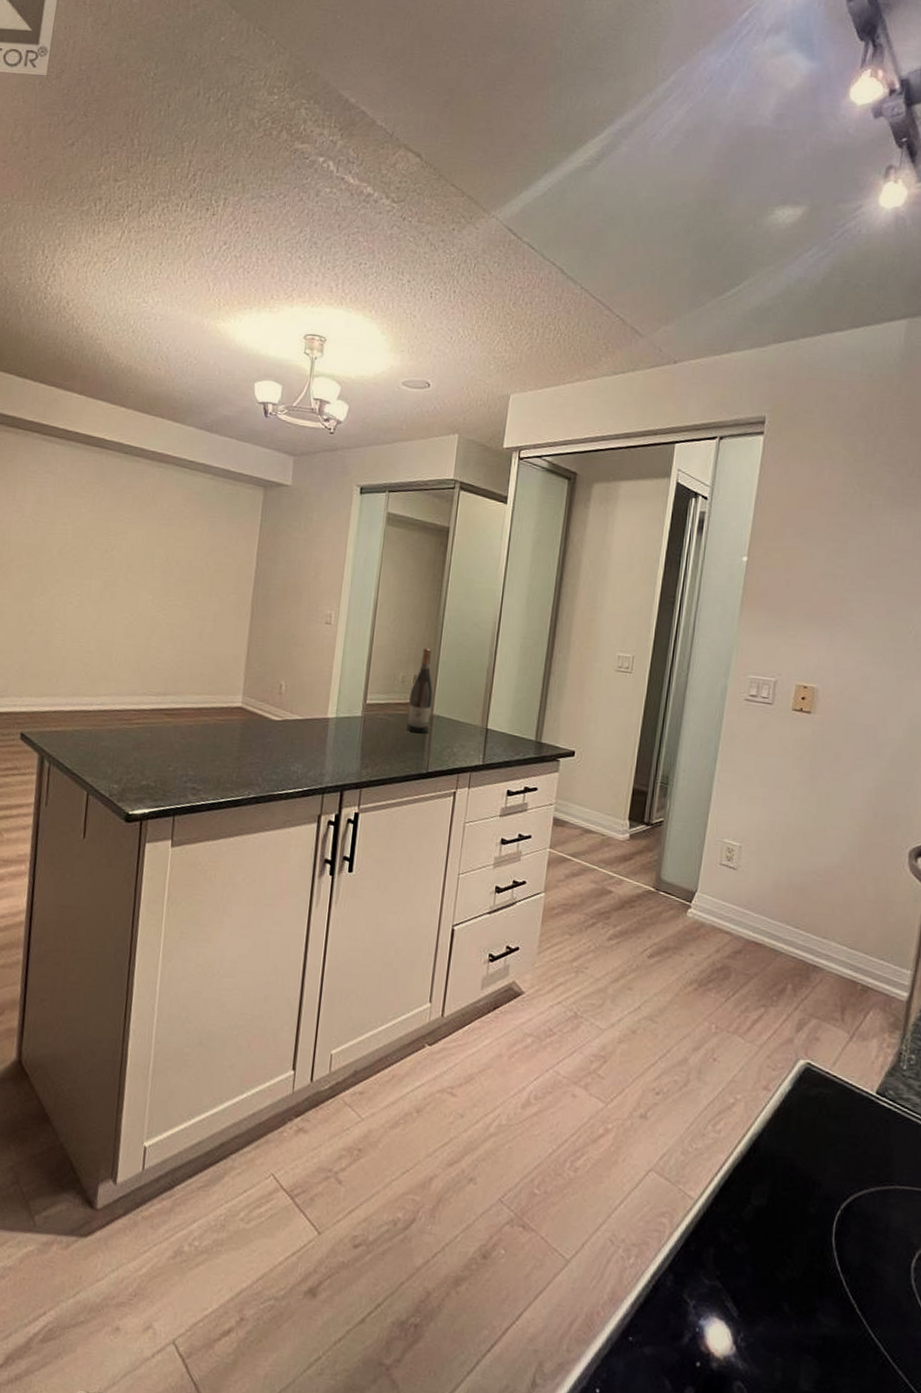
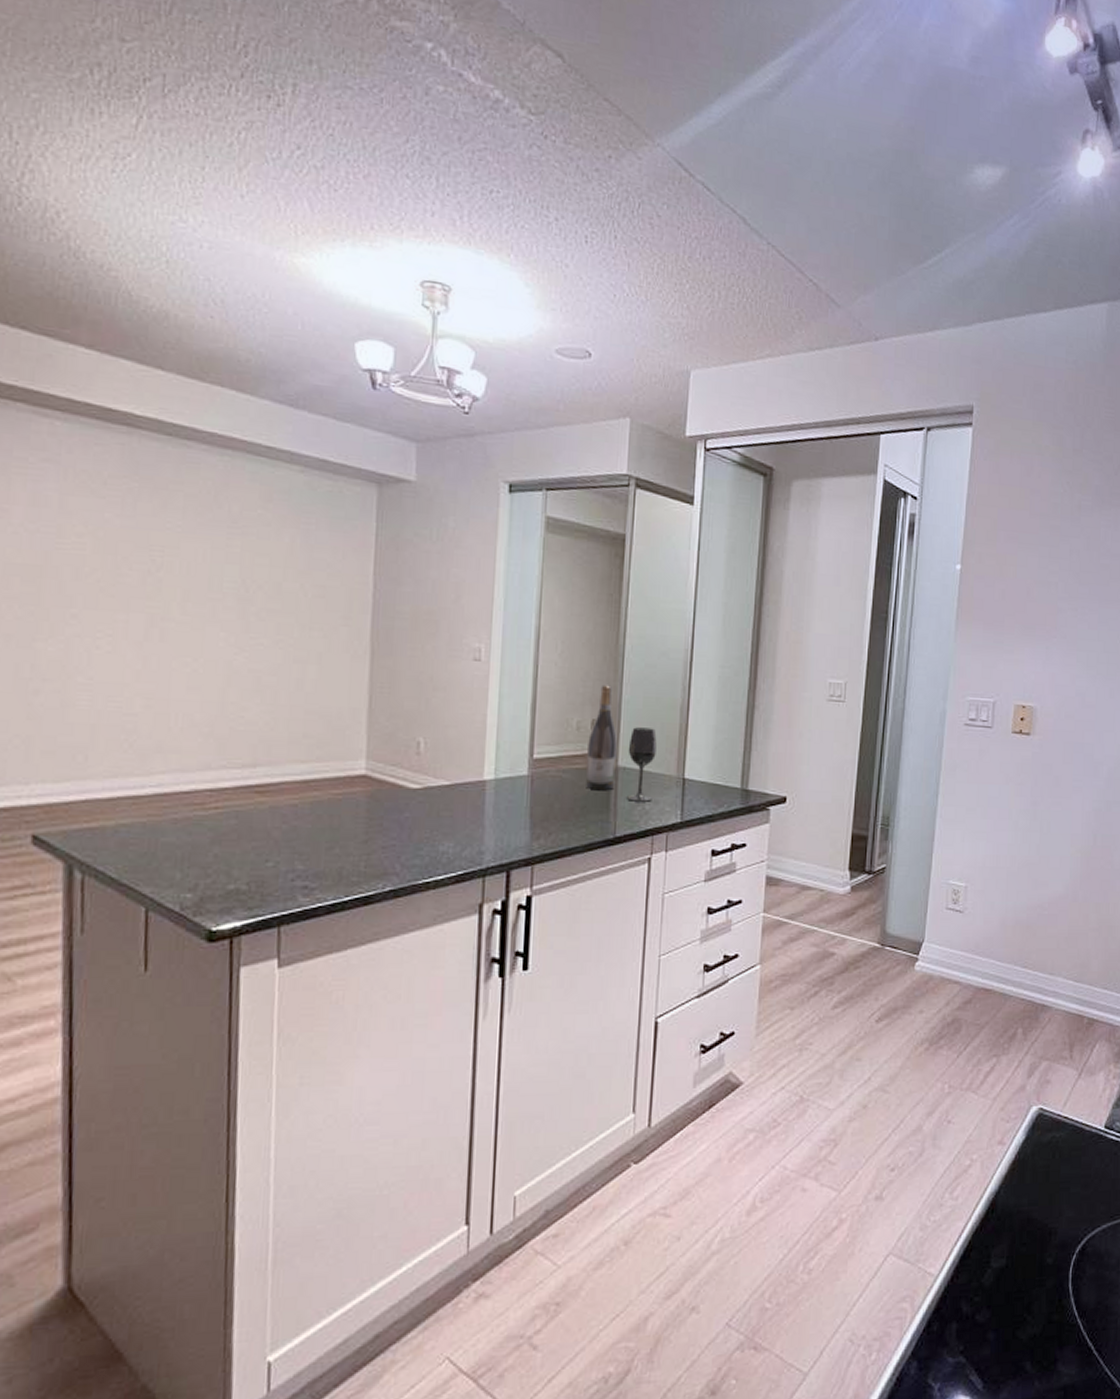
wine glass: none [439,684,467,746] -> present [627,727,658,802]

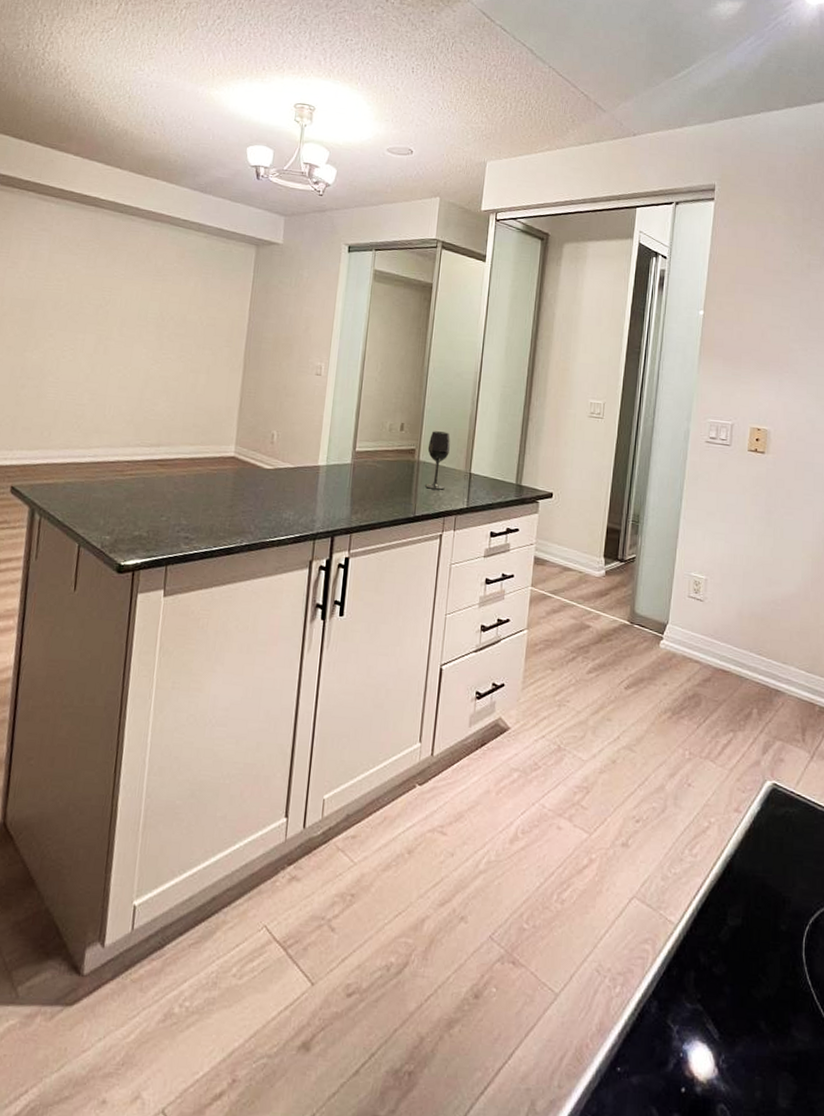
wine bottle: present [585,684,619,791] -> none [394,397,421,480]

